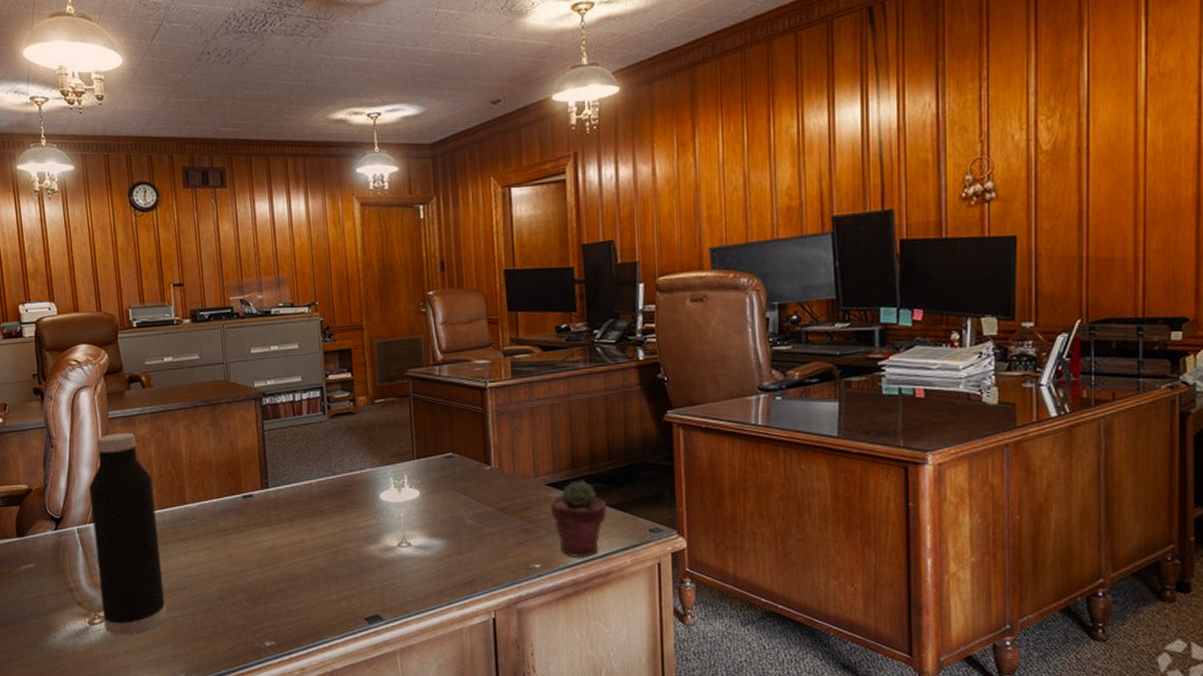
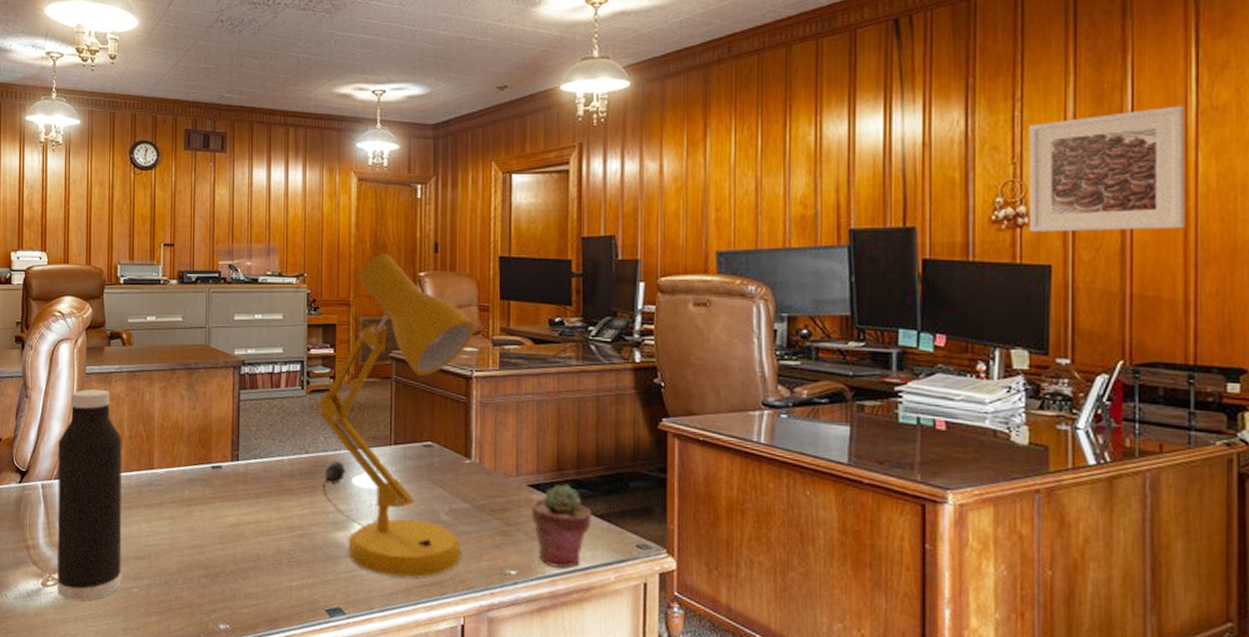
desk lamp: none [338,276,488,581] -> present [315,254,474,578]
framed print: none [994,74,1136,206] -> present [1028,105,1186,232]

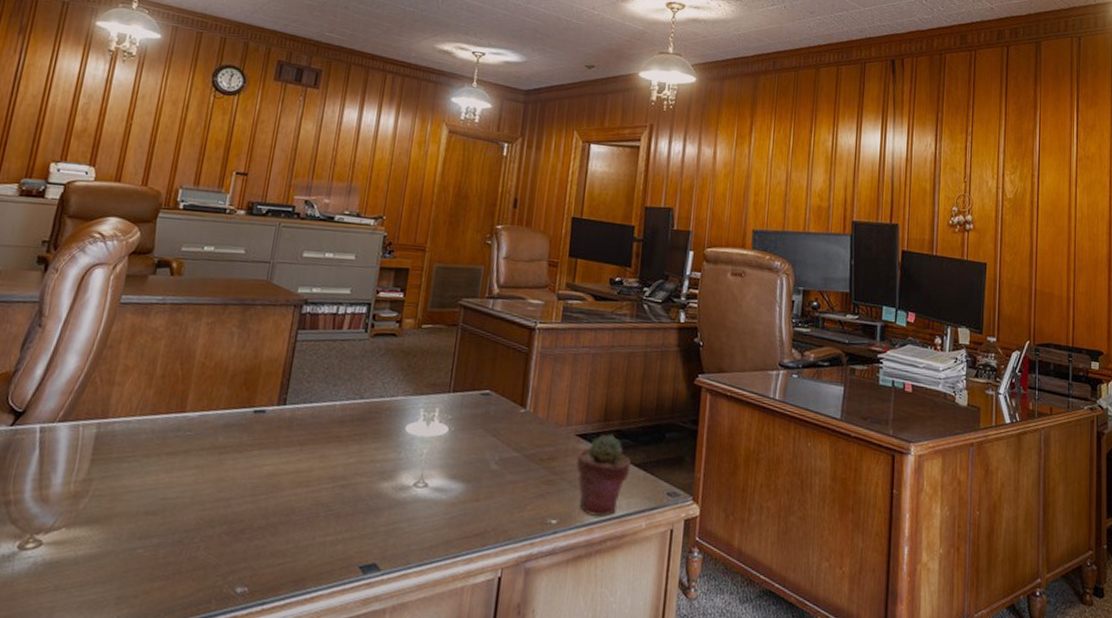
water bottle: present [57,389,122,602] -> none [38,321,153,567]
desk lamp: present [315,254,474,578] -> none [373,204,543,529]
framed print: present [1028,105,1186,232] -> none [973,152,1070,243]

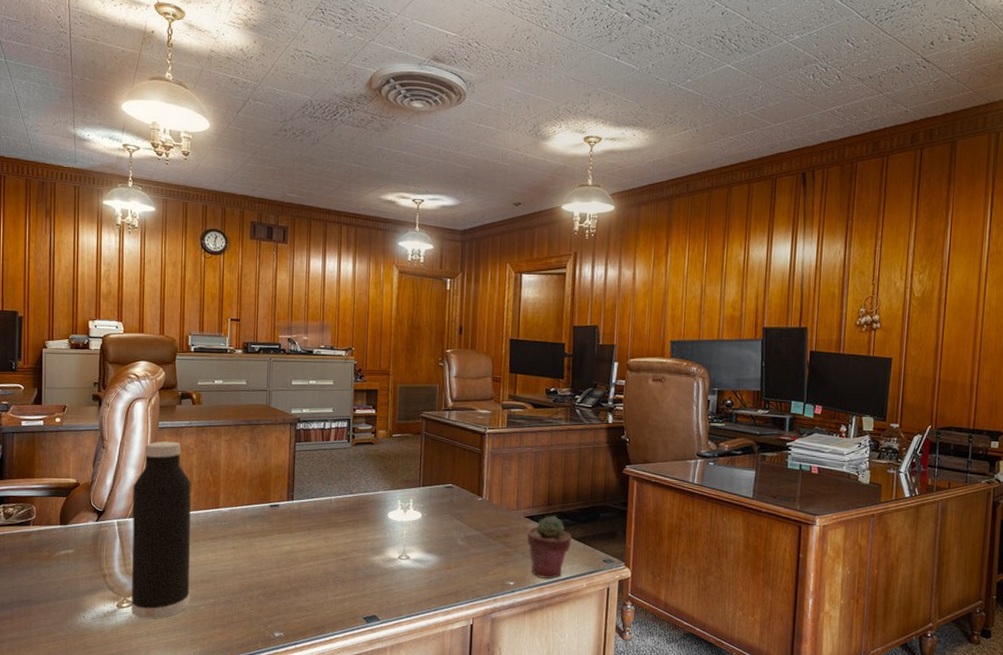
water bottle: none [38,321,153,567] -> present [131,441,191,619]

